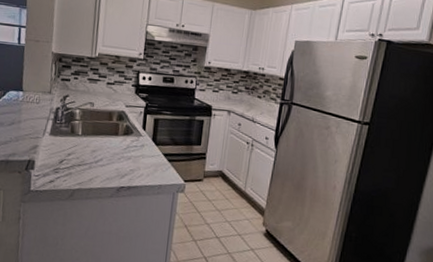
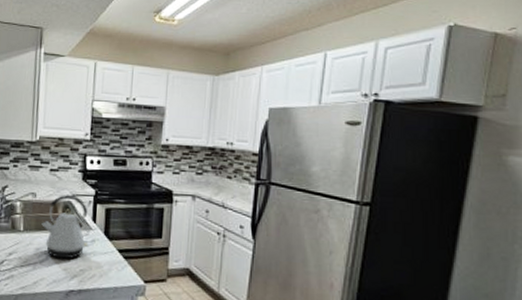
kettle: none [98,105,139,161] -> present [41,195,89,259]

